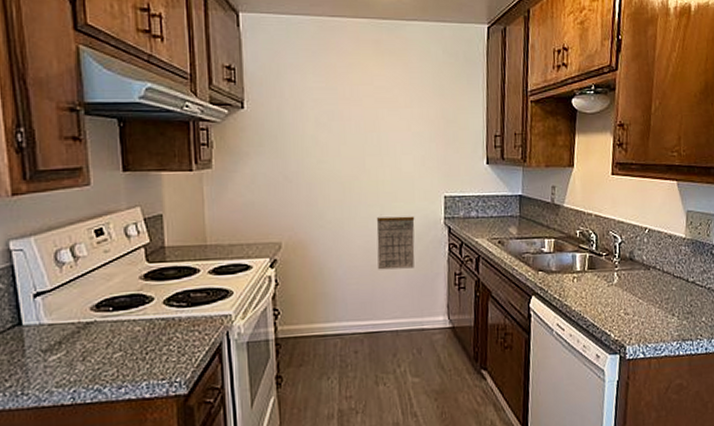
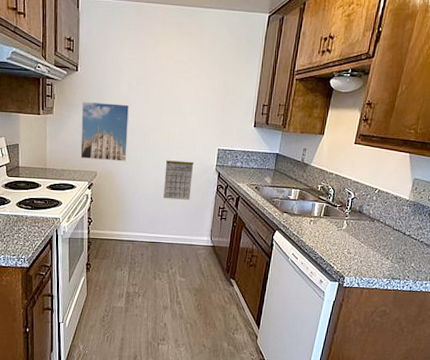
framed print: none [253,147,322,226] -> present [80,101,129,162]

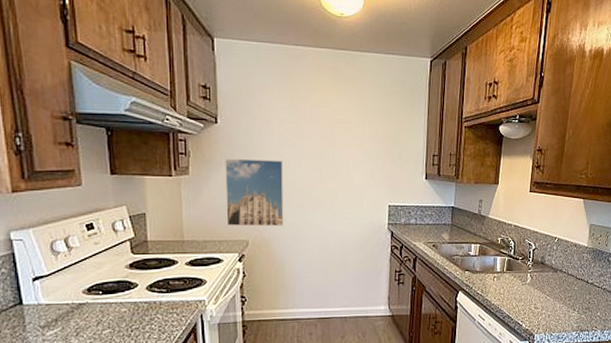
calendar: present [163,160,194,200] -> none [330,221,363,266]

